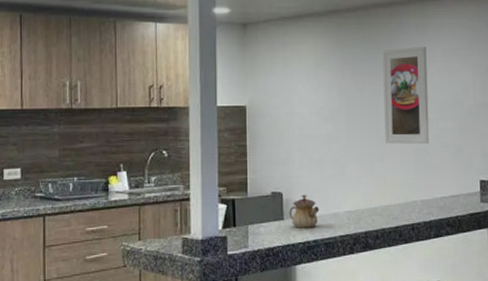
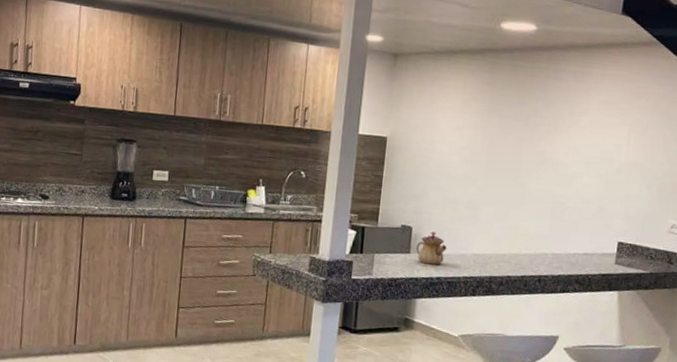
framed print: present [382,46,430,145] -> none [524,95,582,198]

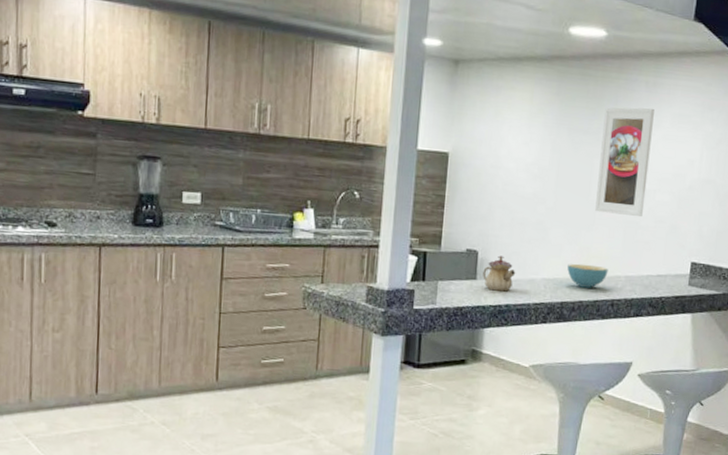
cereal bowl: none [496,241,536,264] -> present [567,263,609,288]
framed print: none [524,95,582,198] -> present [595,107,654,217]

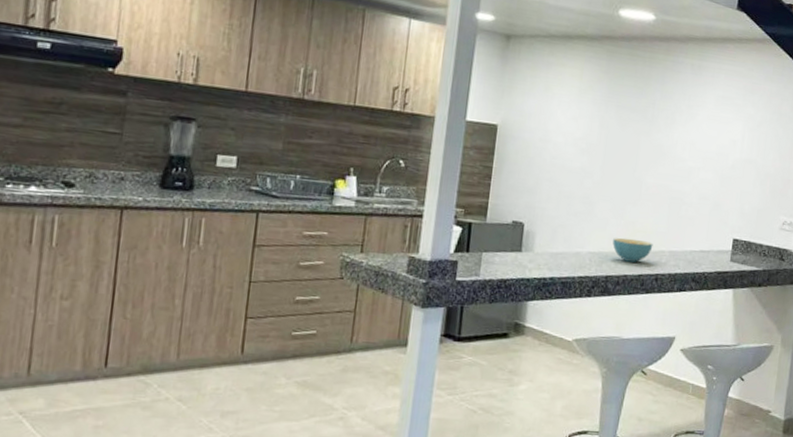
teapot: present [483,255,516,292] -> none [528,228,562,265]
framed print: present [595,107,654,217] -> none [641,87,699,194]

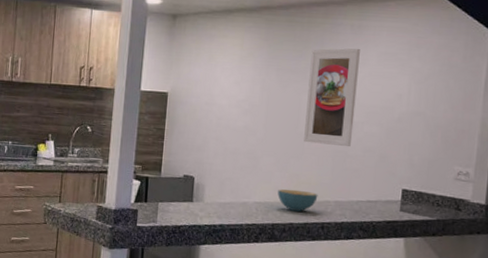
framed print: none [641,87,699,194] -> present [304,48,360,147]

